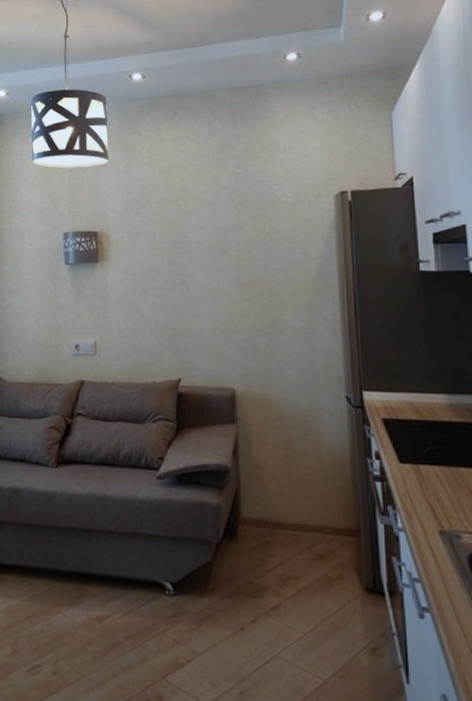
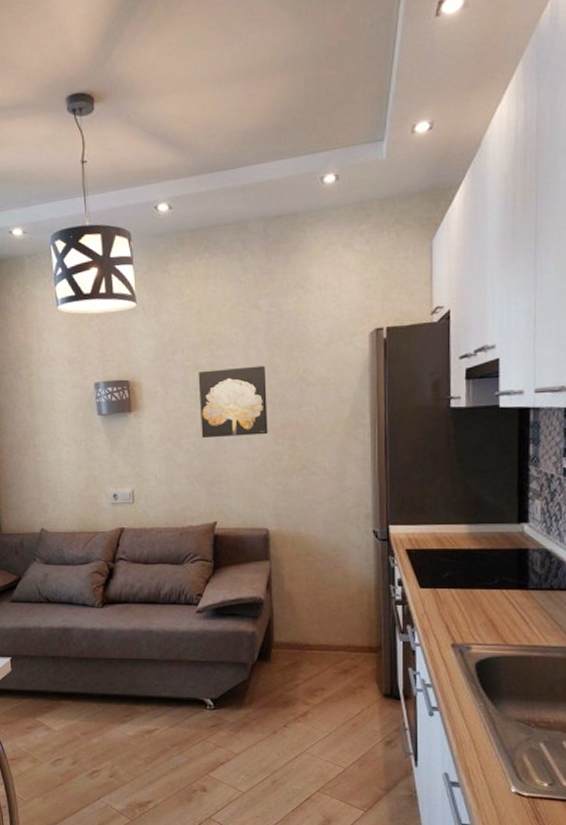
wall art: none [165,222,234,292] -> present [198,365,268,439]

